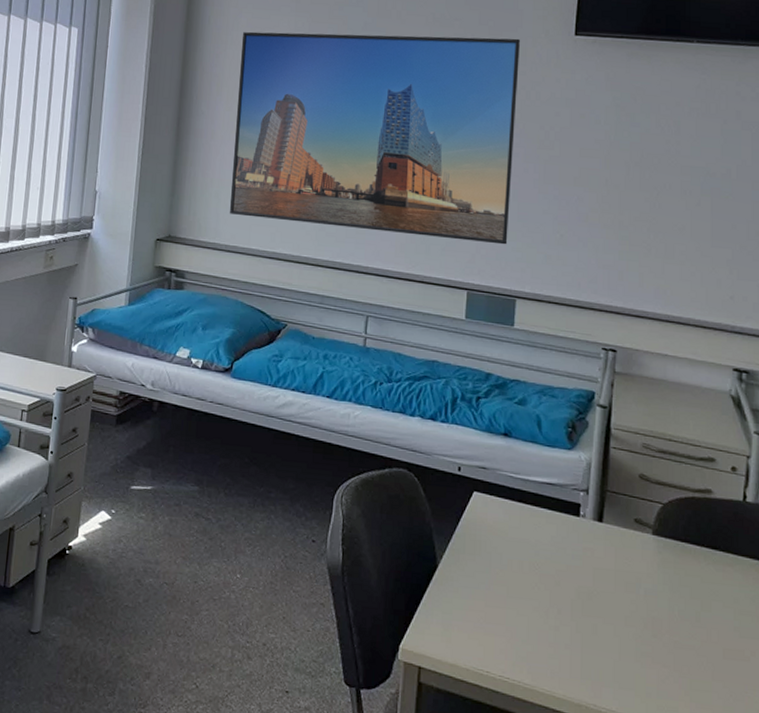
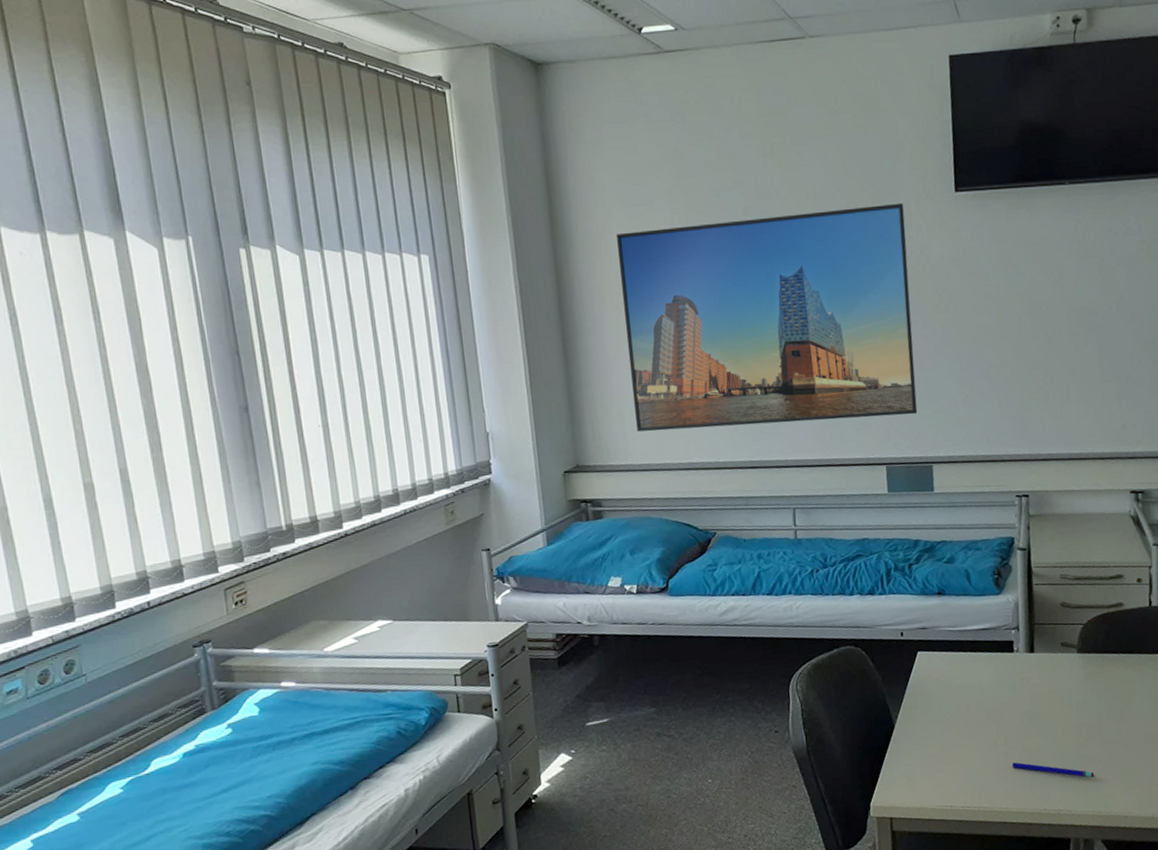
pen: none [562,640,657,683] -> present [1012,762,1094,778]

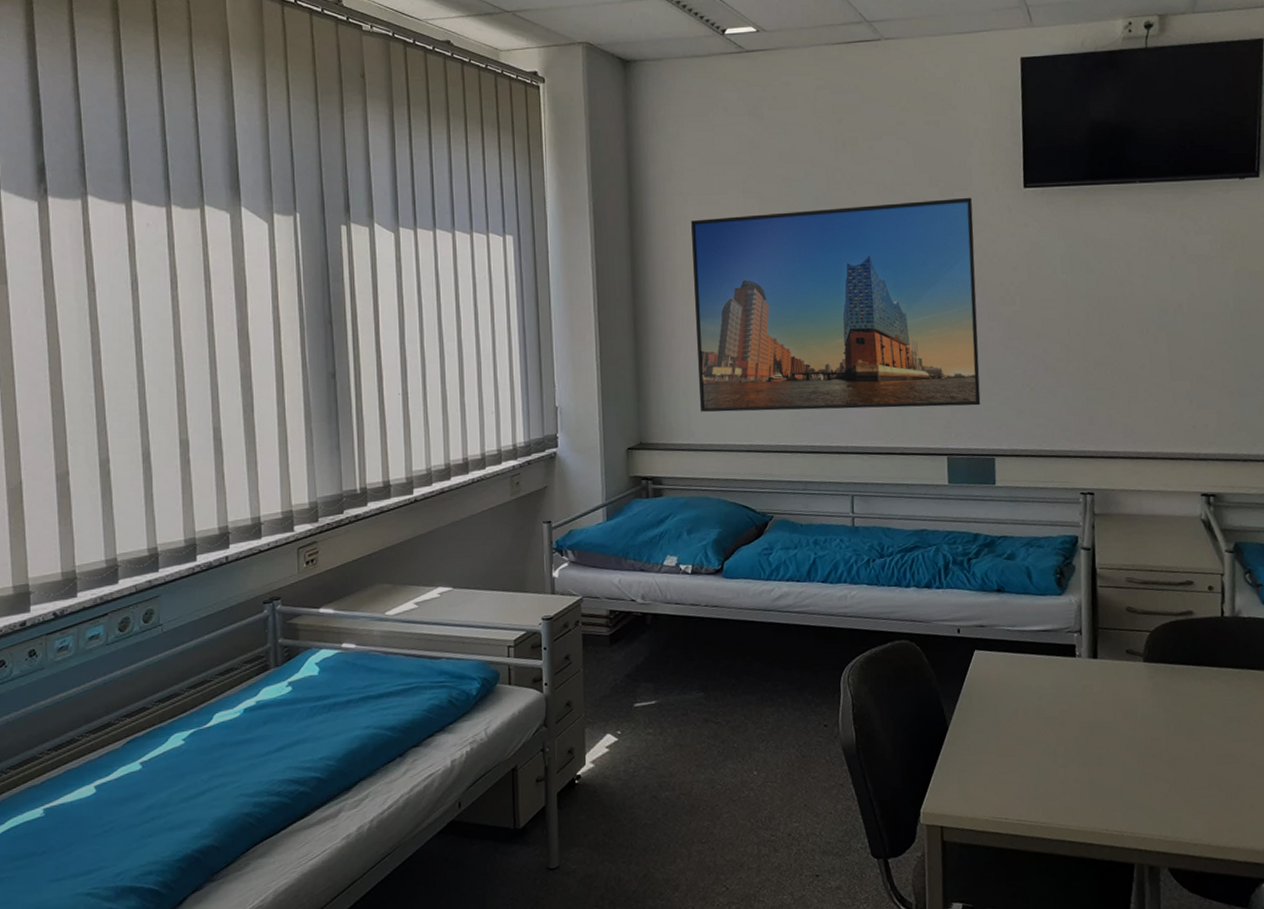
pen: present [1012,762,1094,778] -> none [1072,775,1161,799]

